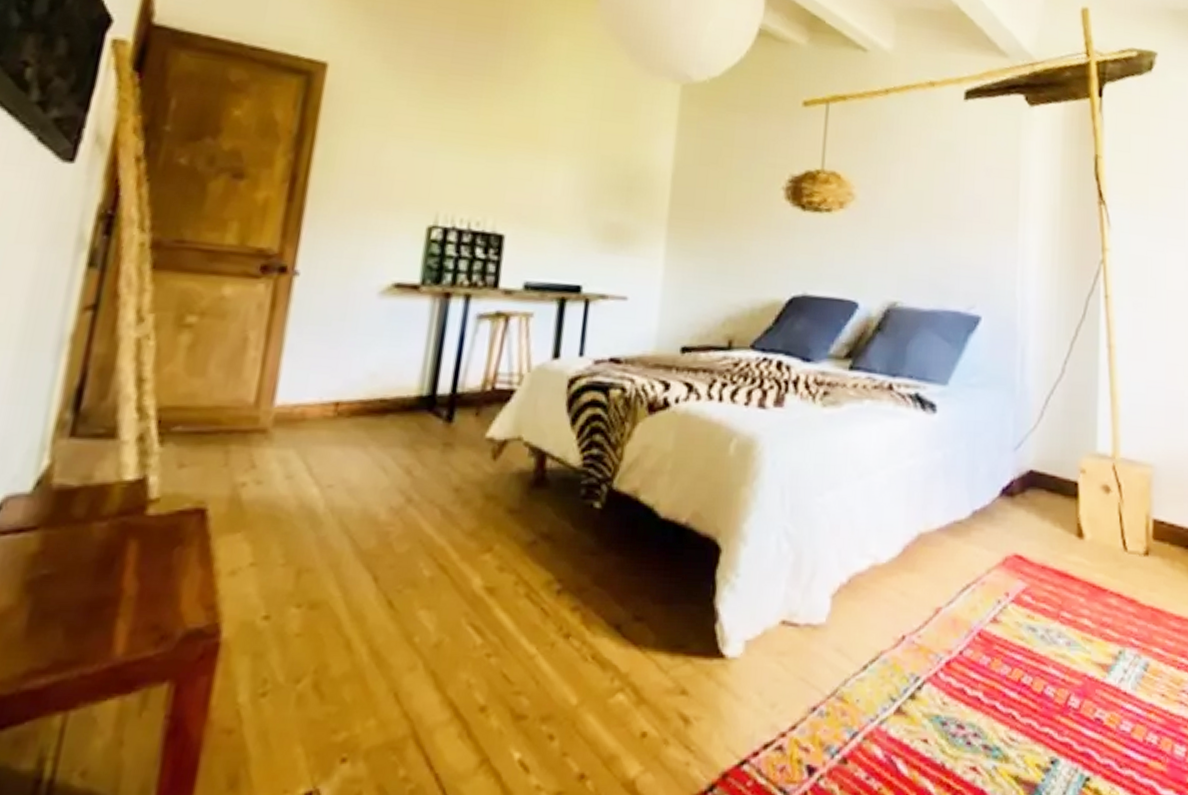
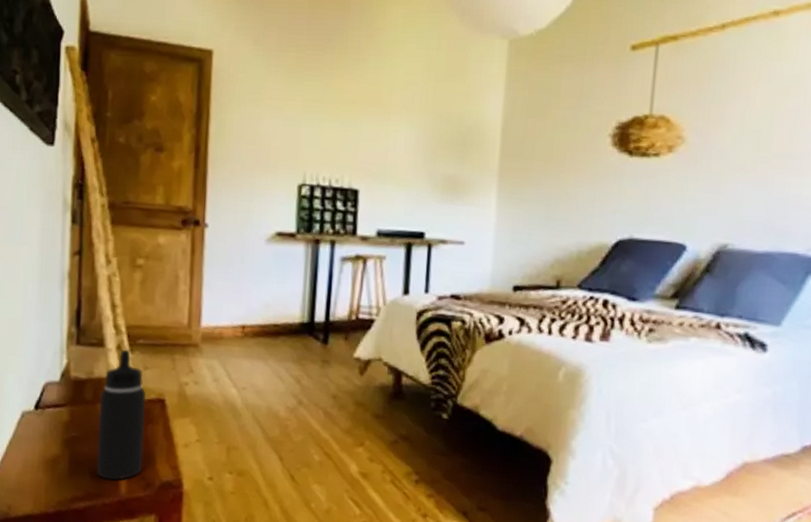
water bottle: none [77,440,177,637] -> present [96,349,146,481]

